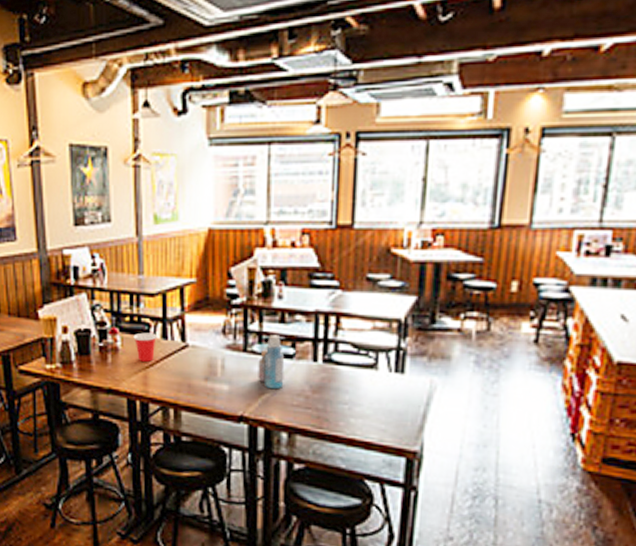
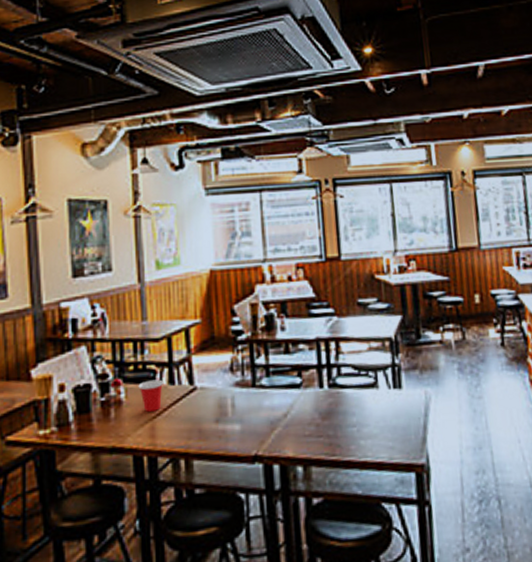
bottle: present [258,335,285,389] -> none [267,366,295,421]

